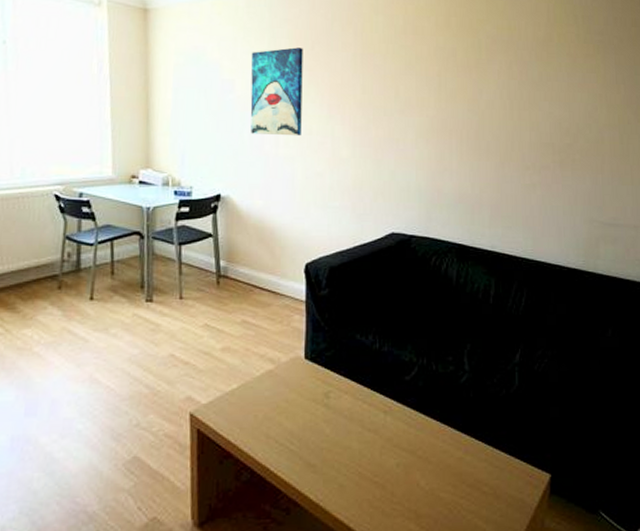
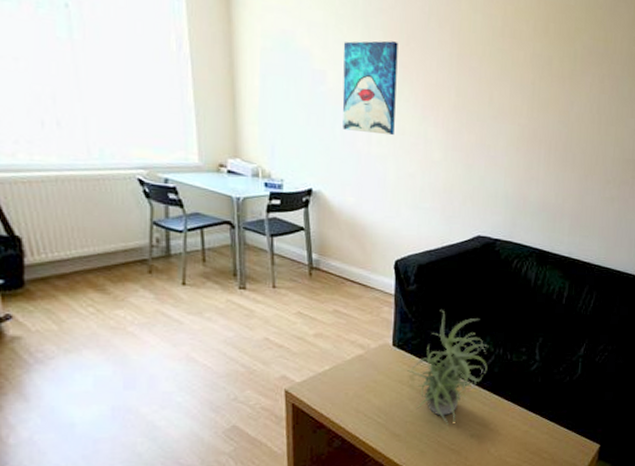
potted plant: none [320,316,411,453] -> present [406,310,489,426]

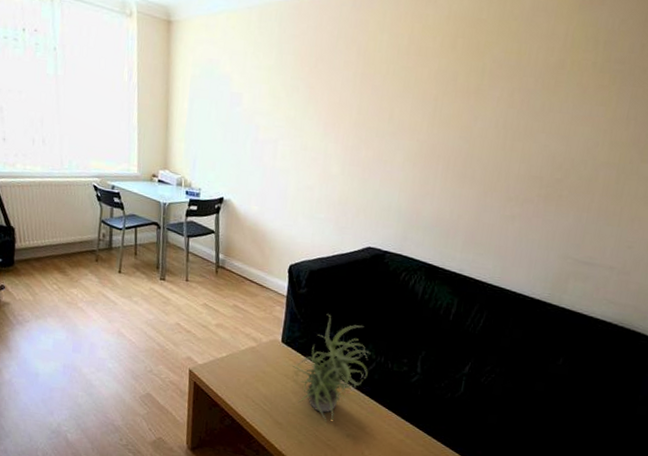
wall art: present [342,41,398,136] -> none [253,64,307,151]

